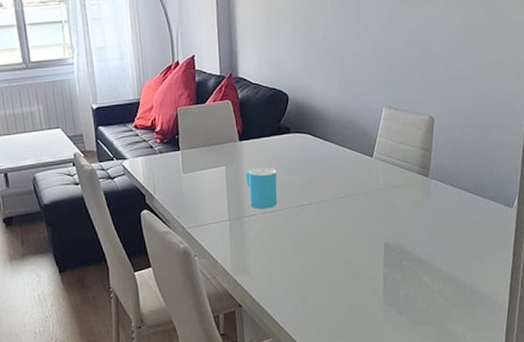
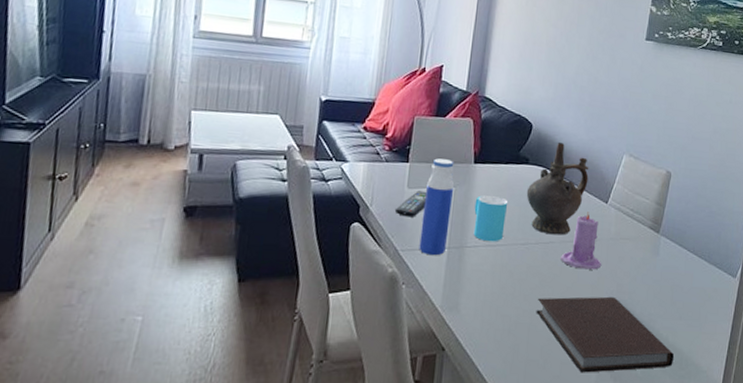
remote control: none [175,173,202,199] -> present [394,190,428,217]
water bottle: none [200,141,228,229] -> present [419,158,455,256]
ceremonial vessel: none [292,107,351,195] -> present [526,143,589,235]
notebook: none [318,241,457,312] -> present [536,296,674,373]
candle: none [333,168,375,221] -> present [560,212,602,270]

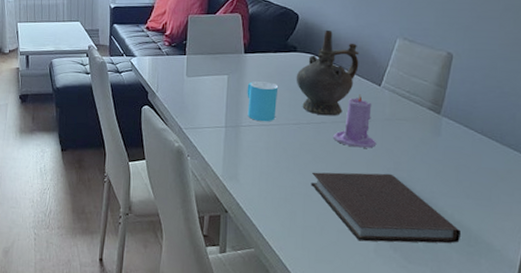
remote control: present [394,190,428,217] -> none [177,78,204,101]
water bottle: present [419,158,455,256] -> none [200,50,228,134]

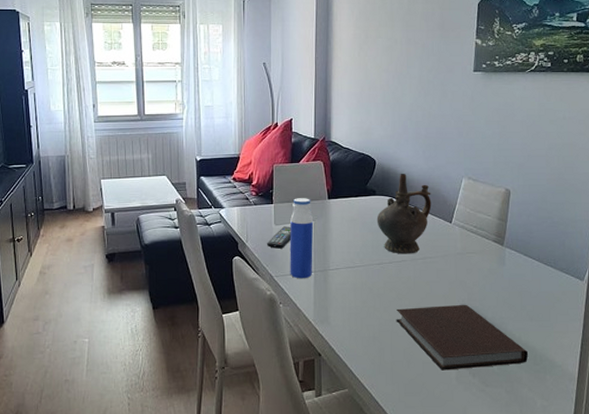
remote control: none [177,78,204,101] -> present [266,226,292,249]
water bottle: none [200,50,228,134] -> present [289,198,314,279]
cup: present [247,81,279,122] -> none [332,224,362,264]
candle: present [332,94,377,148] -> none [412,232,452,282]

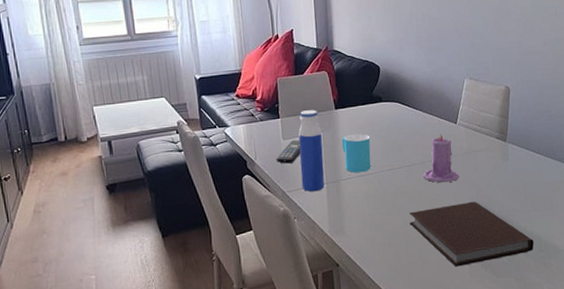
cup: none [332,224,362,264] -> present [342,133,371,173]
ceremonial vessel: present [376,174,432,254] -> none [384,78,437,159]
candle: none [412,232,452,282] -> present [422,133,460,183]

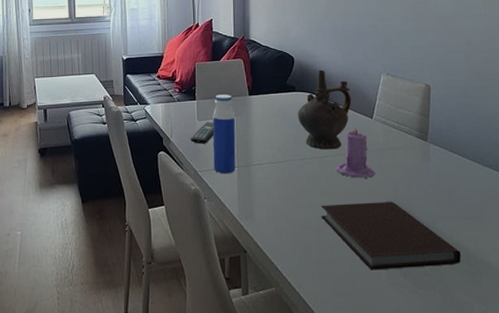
cup: present [342,133,371,173] -> none [254,120,283,160]
ceremonial vessel: none [384,78,437,159] -> present [297,70,352,150]

